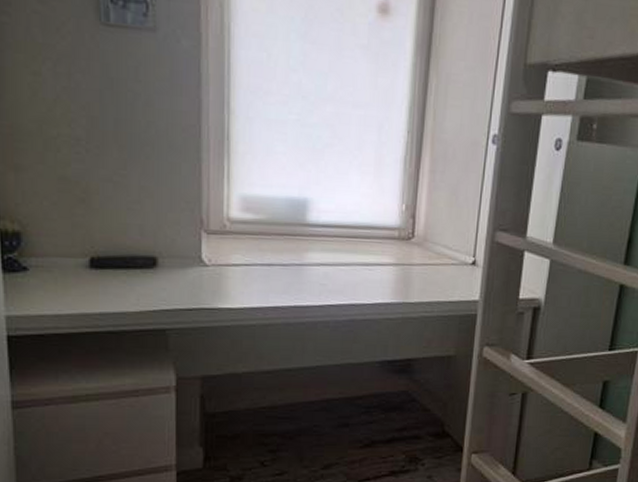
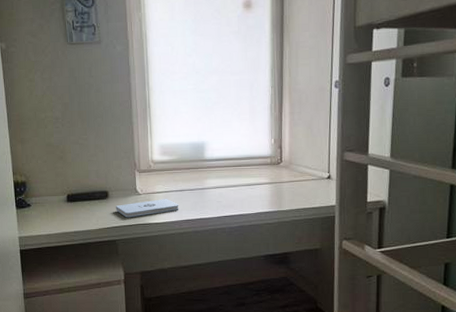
notepad: none [168,274,265,299] -> present [116,199,179,218]

